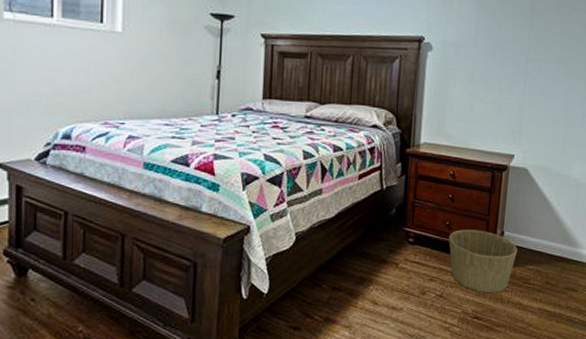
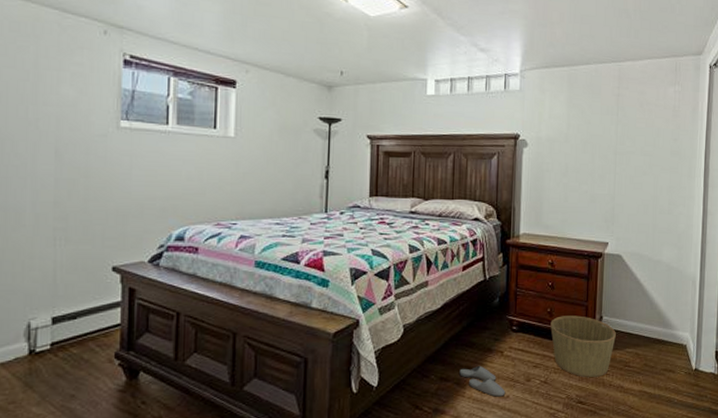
slippers: none [352,276,400,309] -> present [459,365,506,397]

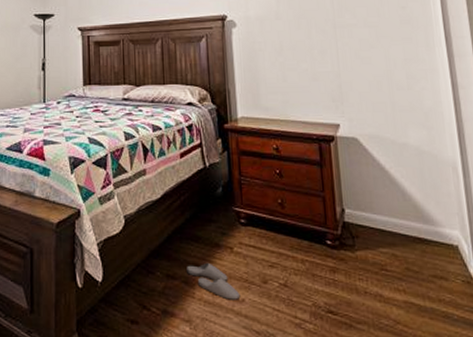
basket: present [550,315,616,377] -> none [283,208,365,281]

